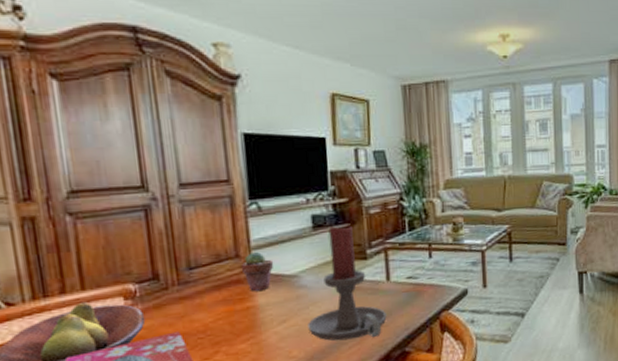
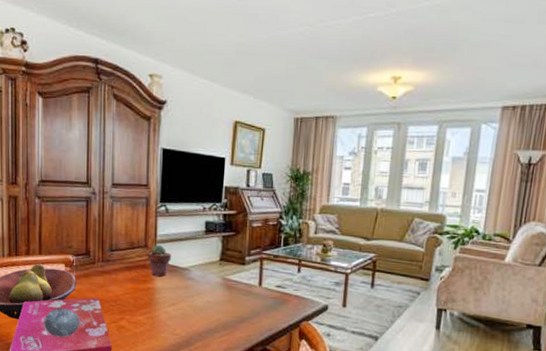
candle holder: present [308,226,387,341] -> none [191,233,255,332]

